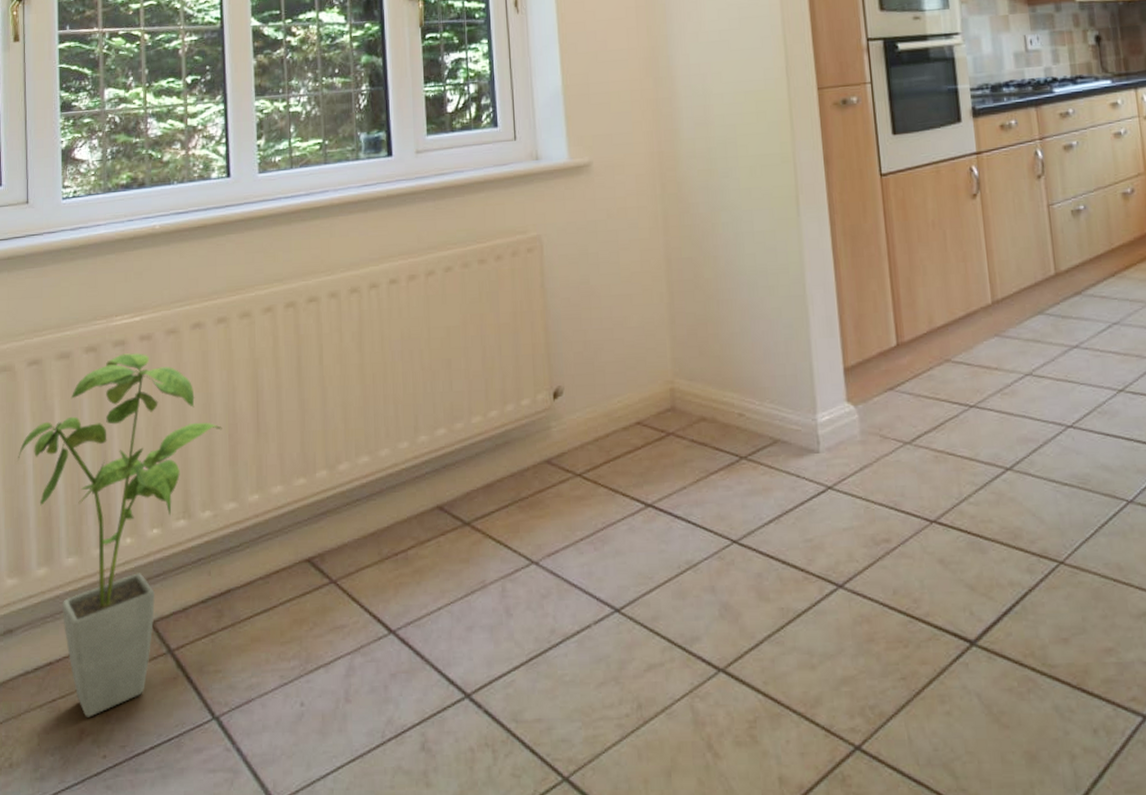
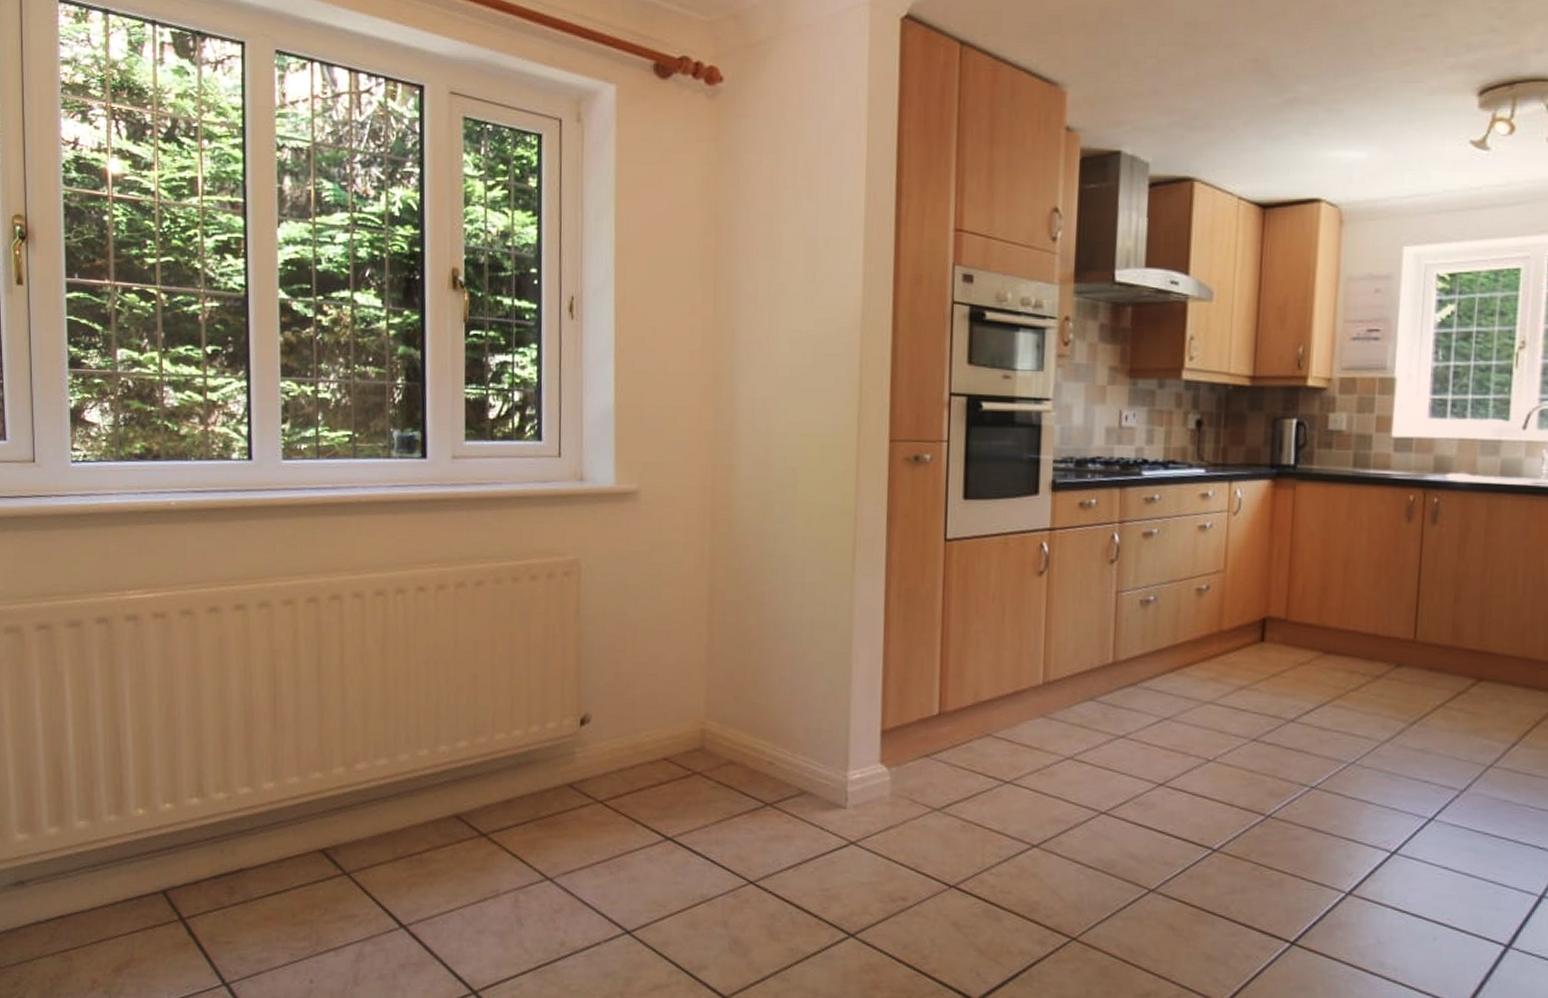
house plant: present [18,353,222,718] -> none [27,629,238,970]

